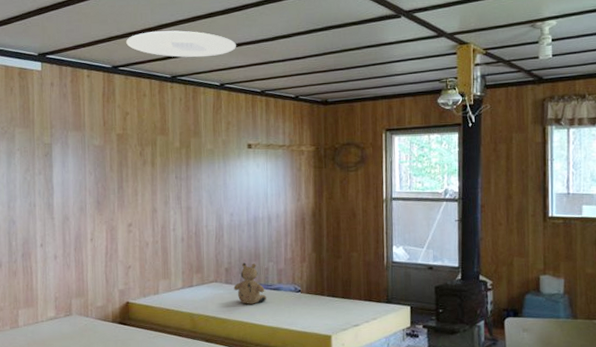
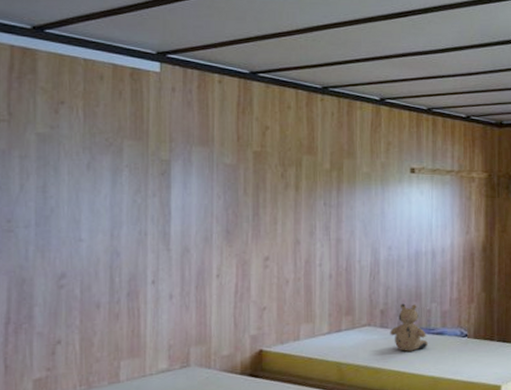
ceiling light: present [126,30,236,58] -> none [268,34,400,67]

